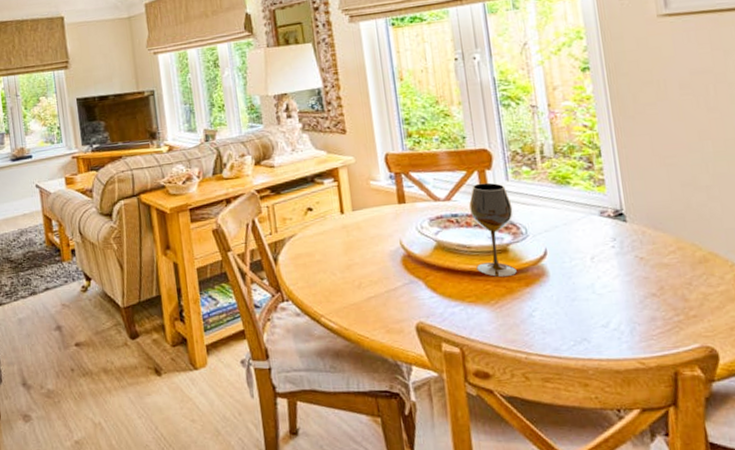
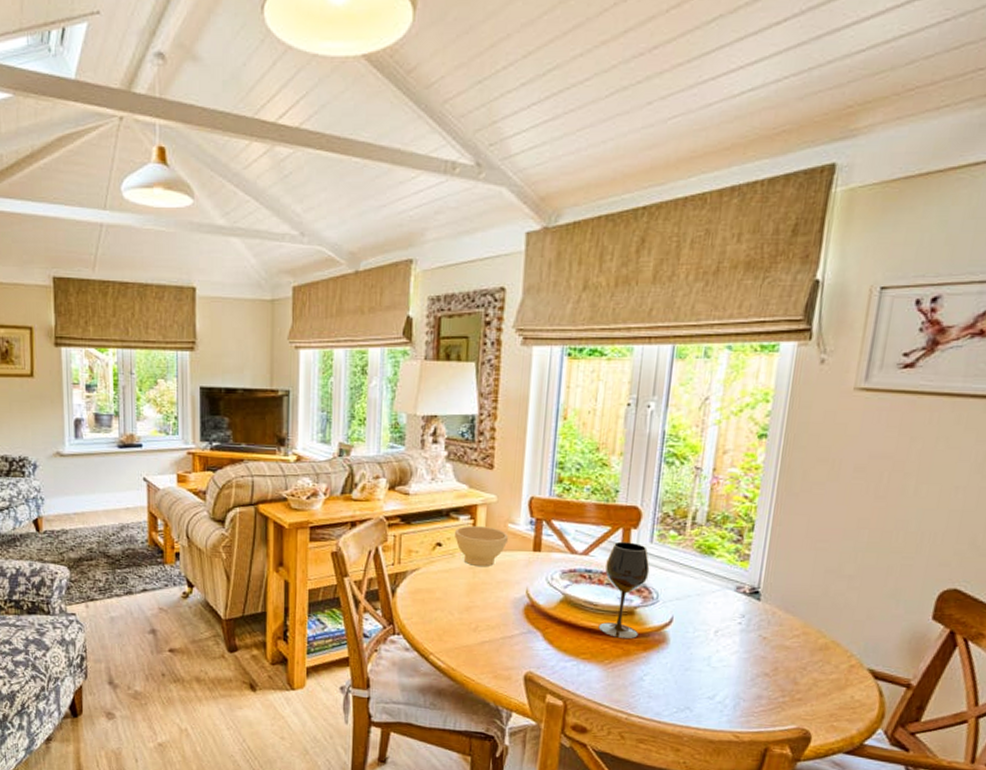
bowl: none [322,186,374,226] -> present [455,526,509,567]

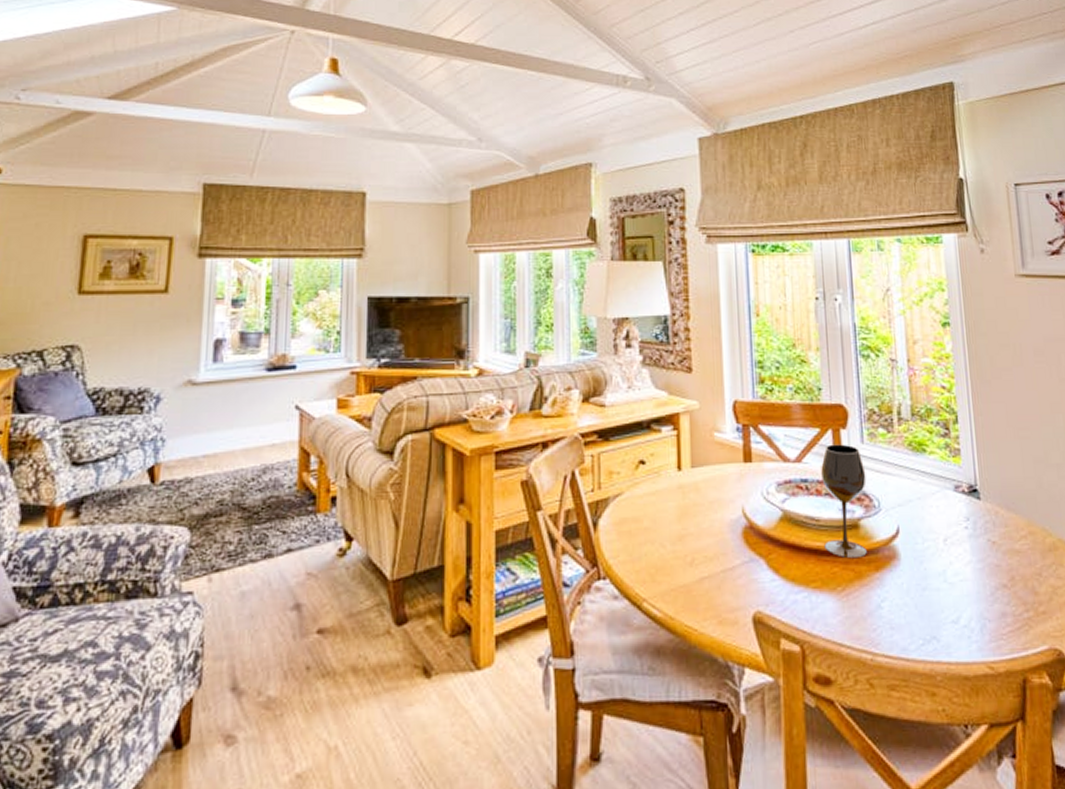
bowl: present [455,526,509,567] -> none [658,437,717,486]

